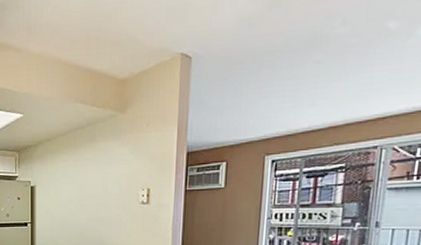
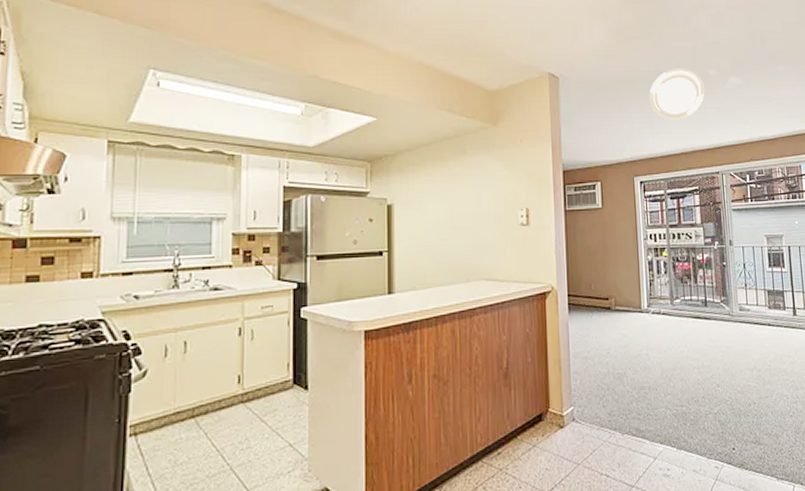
ceiling light: none [297,25,377,91] -> present [649,68,705,120]

